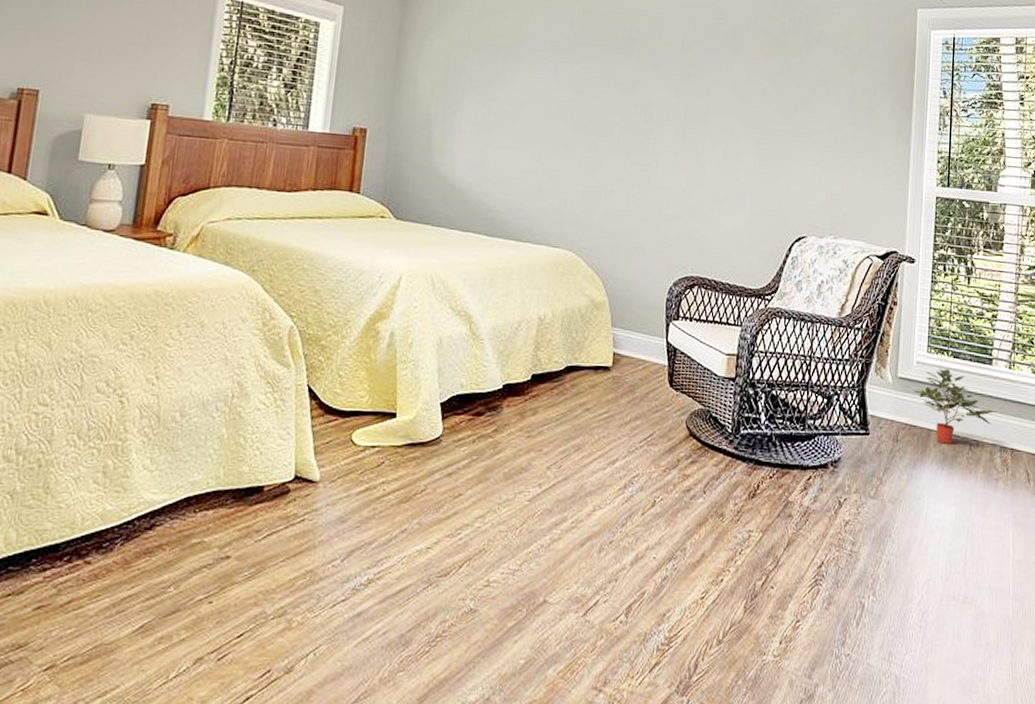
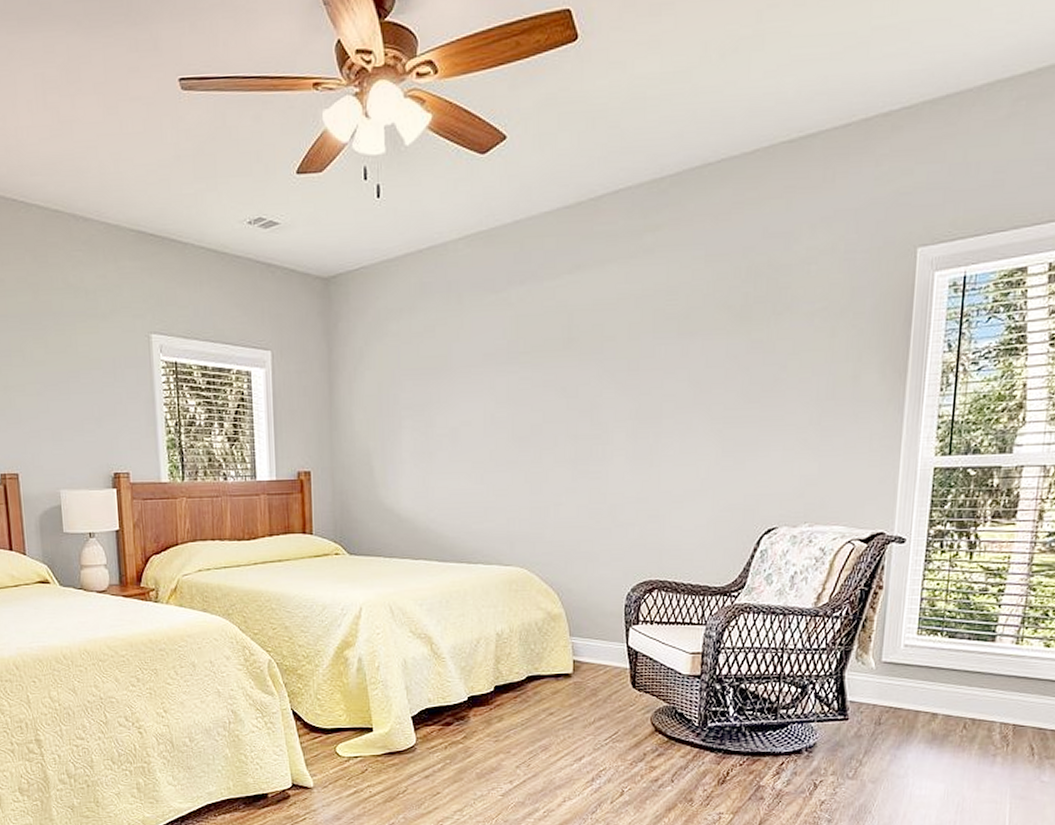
potted plant: present [913,369,997,444] -> none [899,650,998,724]

